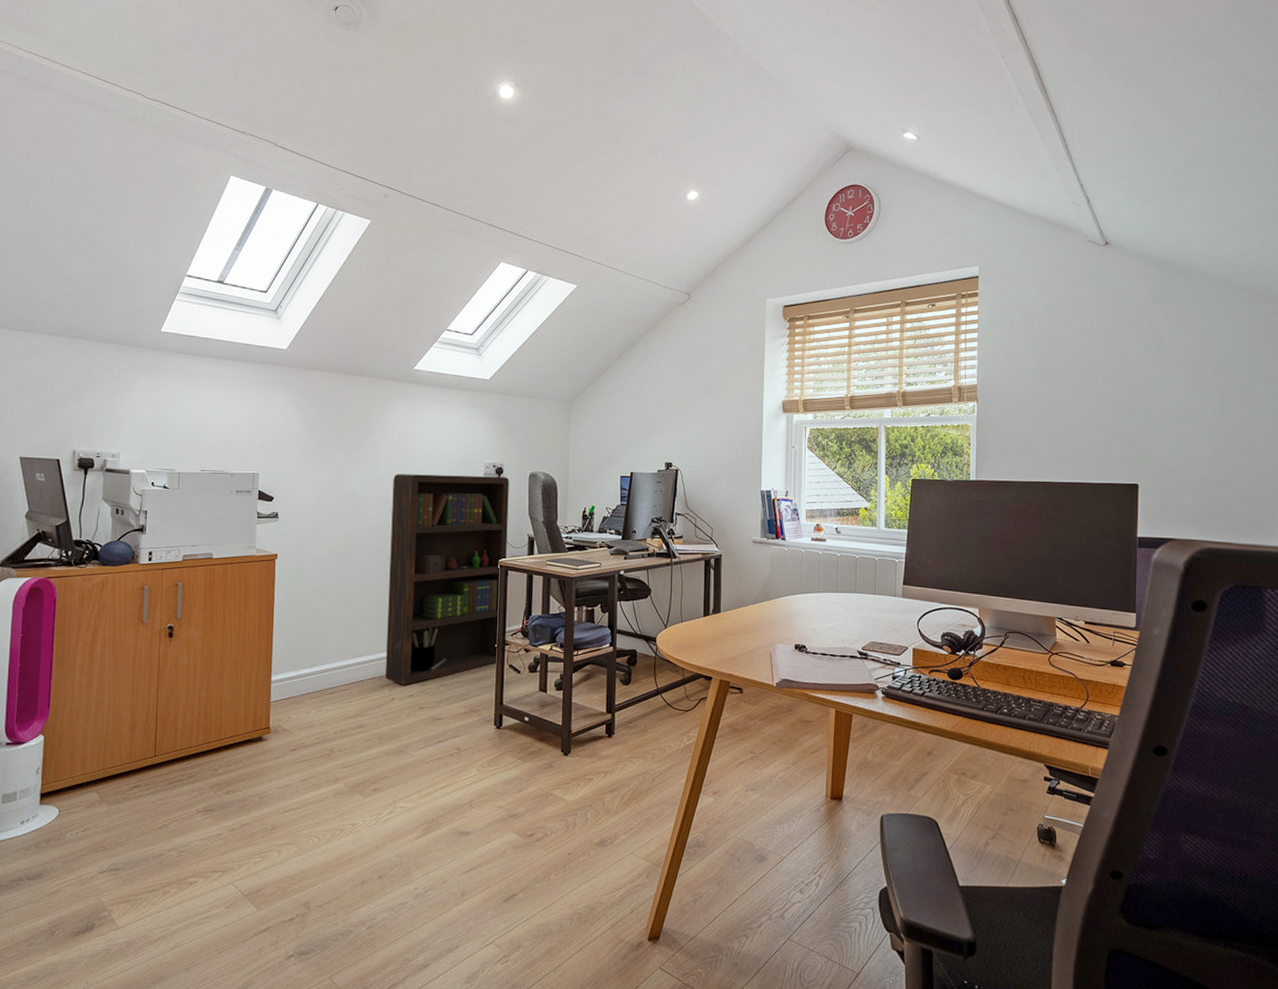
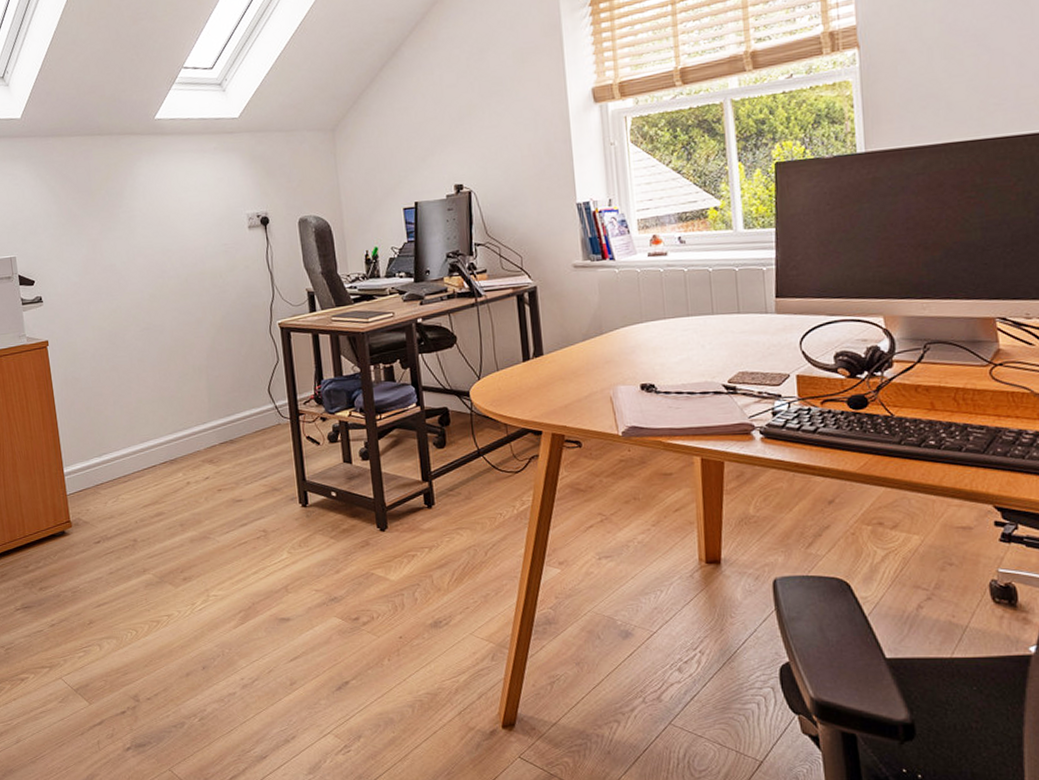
bookcase: present [385,474,509,686] -> none [152,227,293,468]

